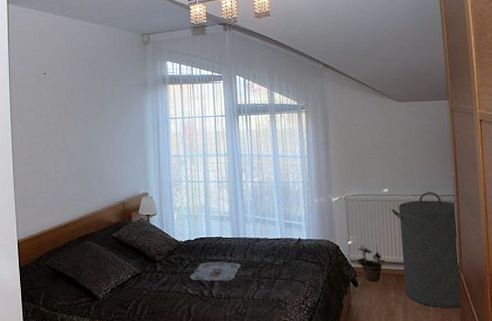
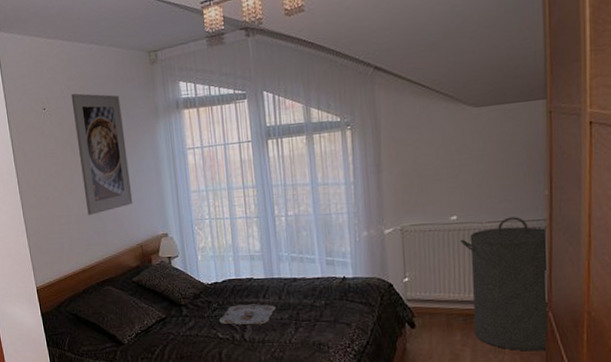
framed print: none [70,62,119,172] -> present [71,93,133,215]
potted plant: present [356,245,386,281] -> none [413,281,451,322]

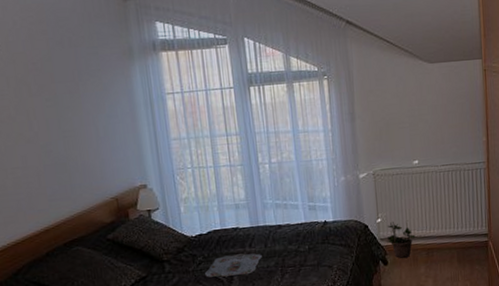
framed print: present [71,93,133,215] -> none [26,26,106,167]
potted plant: none [413,281,451,322] -> present [386,220,416,259]
laundry hamper: present [460,216,549,352] -> none [421,160,490,277]

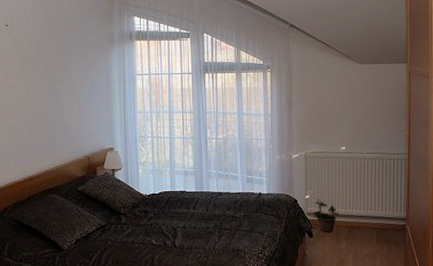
serving tray: present [205,253,262,277] -> none [154,214,203,233]

